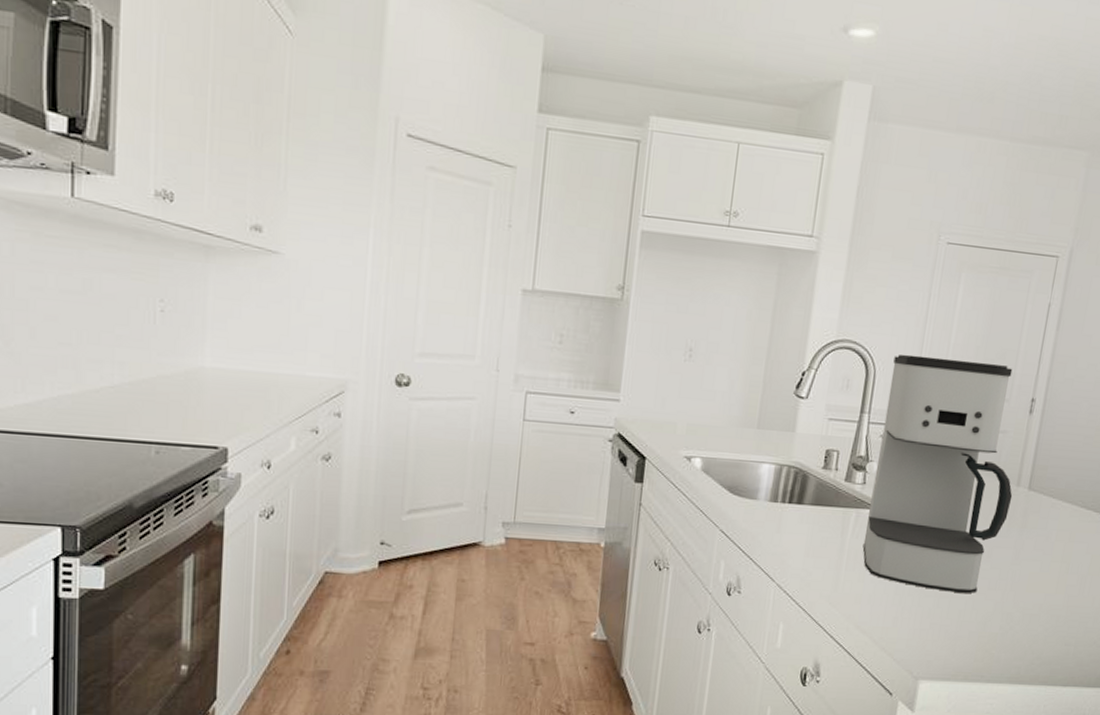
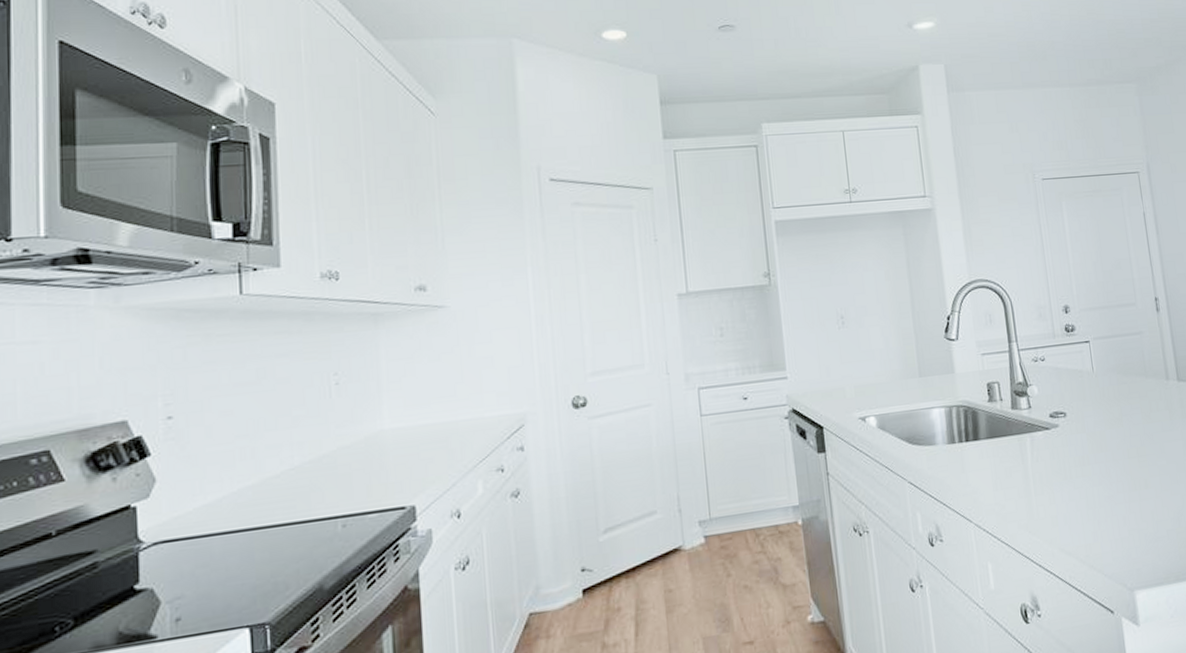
coffee maker: present [862,354,1013,593] -> none [1024,274,1168,497]

